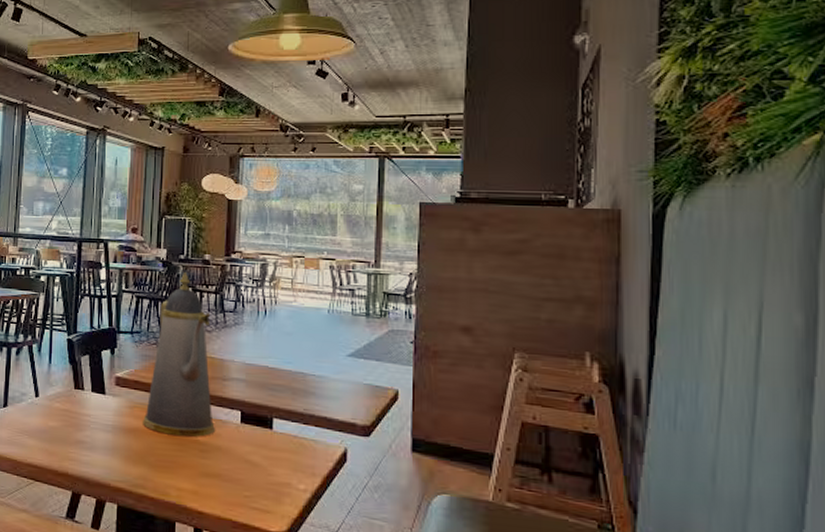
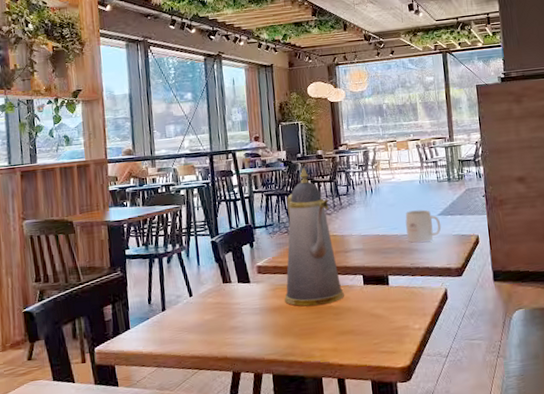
mug: none [304,344,350,387] -> present [405,209,442,244]

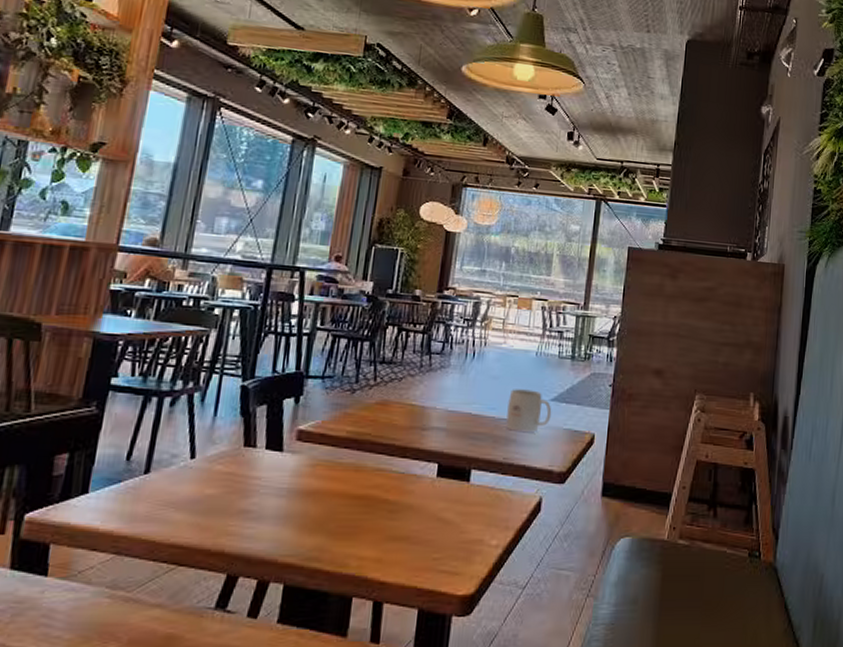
coffee pot: present [284,168,344,307] -> none [325,309,416,497]

